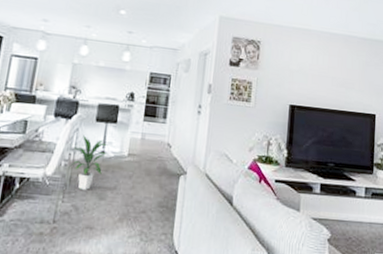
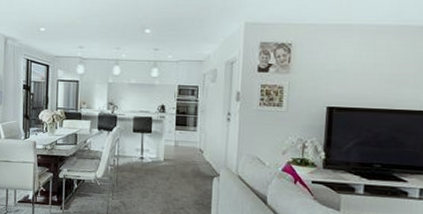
indoor plant: present [68,135,107,190] -> none [114,144,146,190]

